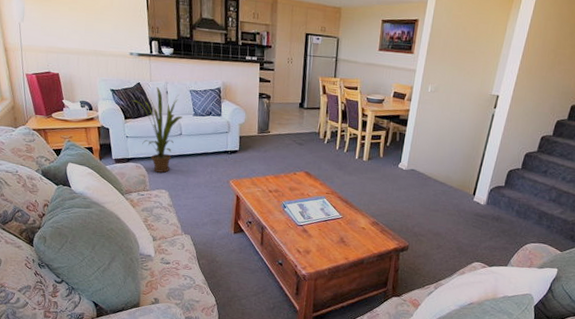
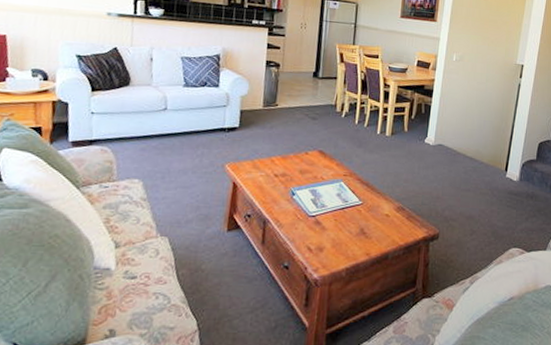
house plant: present [131,87,182,173] -> none [103,53,169,157]

